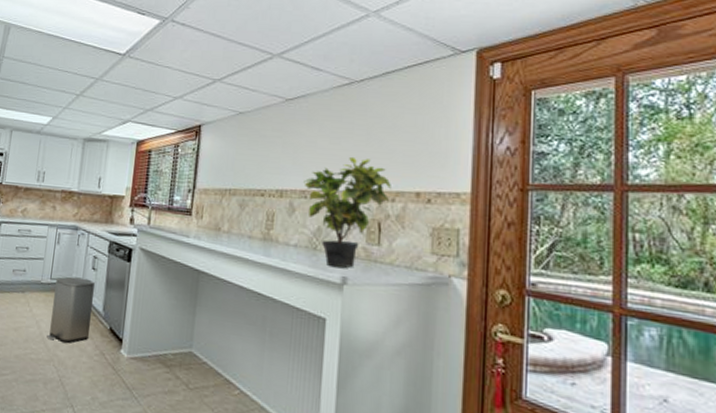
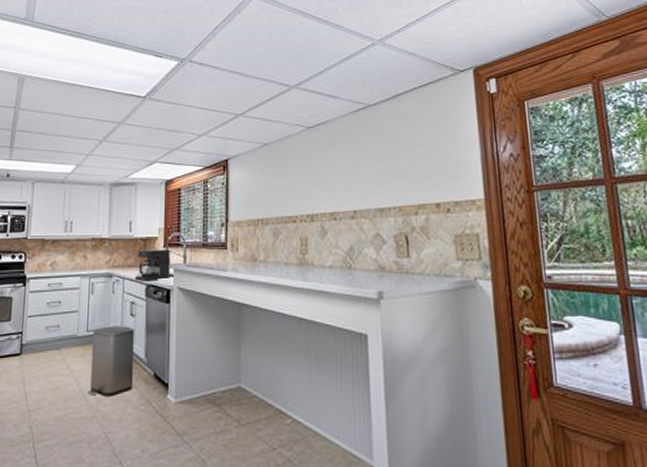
coffee maker: none [99,206,136,239] -> present [134,249,170,281]
potted plant: present [304,156,391,268] -> none [332,176,413,284]

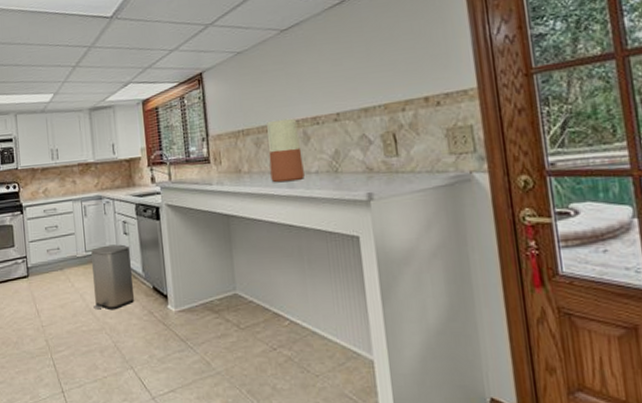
coffee maker: present [134,249,170,281] -> none [123,168,157,201]
vase: none [285,212,319,274] -> present [267,118,305,183]

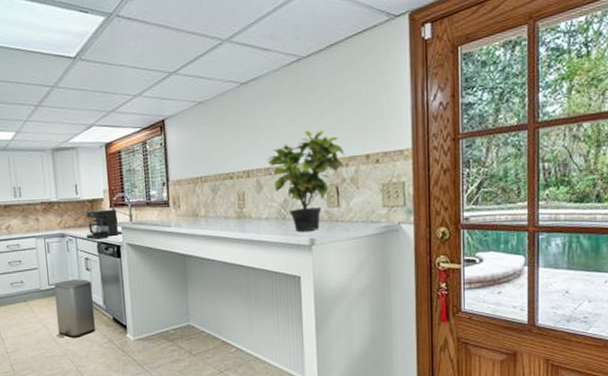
coffee maker: none [123,168,157,201] -> present [86,209,118,239]
vase: present [267,118,305,183] -> none [223,168,256,227]
potted plant: none [313,73,399,186] -> present [267,130,344,232]

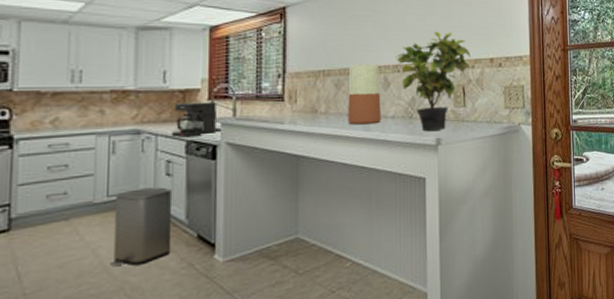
vase: none [223,168,256,227] -> present [348,64,381,125]

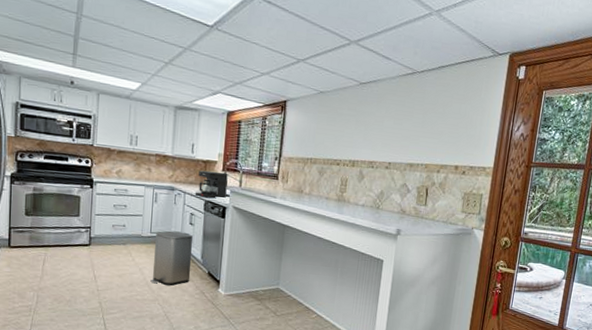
vase: present [348,64,381,125] -> none [326,156,357,209]
potted plant: present [396,31,471,132] -> none [372,135,438,223]

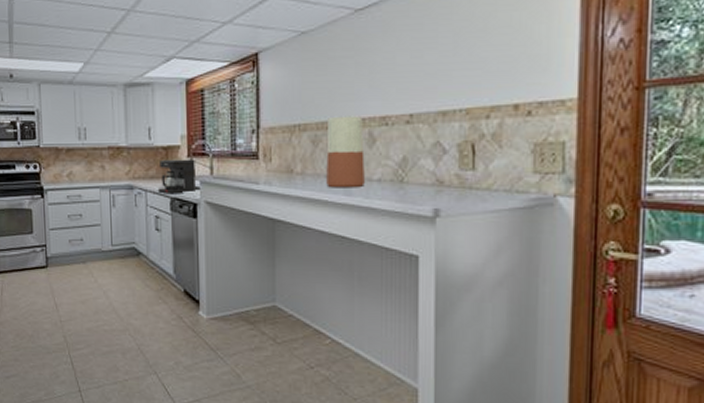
pedal bin: present [150,231,193,286] -> none [117,241,162,311]
vase: none [326,156,357,209] -> present [326,115,365,188]

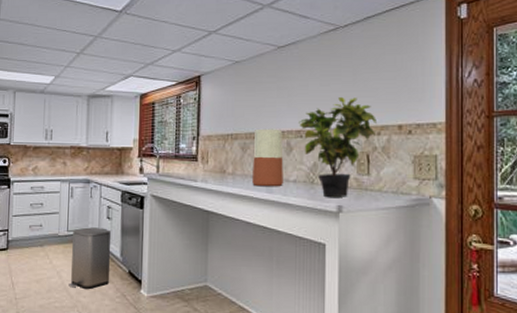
pedal bin: none [117,241,162,311] -> present [69,227,110,290]
coffee maker: present [157,159,196,194] -> none [111,158,144,188]
potted plant: none [383,70,485,200] -> present [299,96,377,198]

